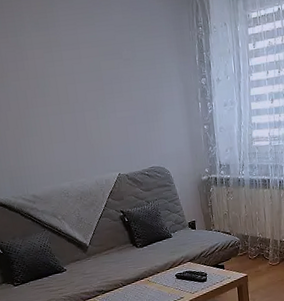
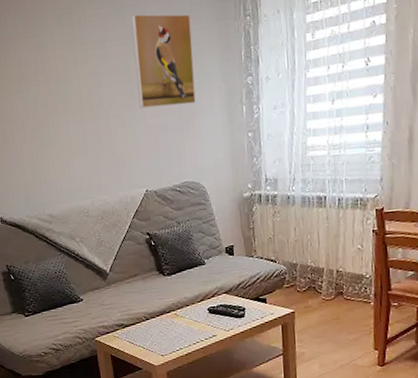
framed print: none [100,21,159,103] -> present [131,14,196,109]

